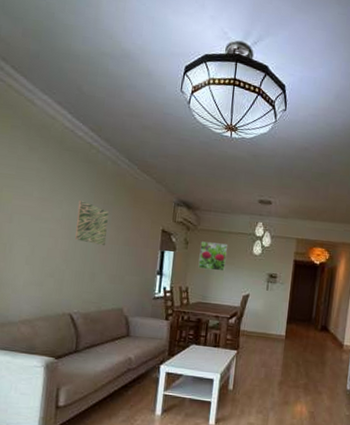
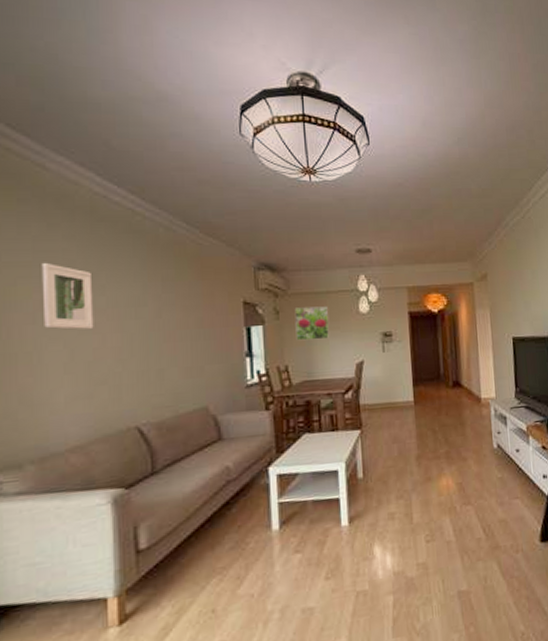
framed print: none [17,177,54,234] -> present [41,262,94,330]
wall art: present [75,200,109,246] -> none [127,281,173,334]

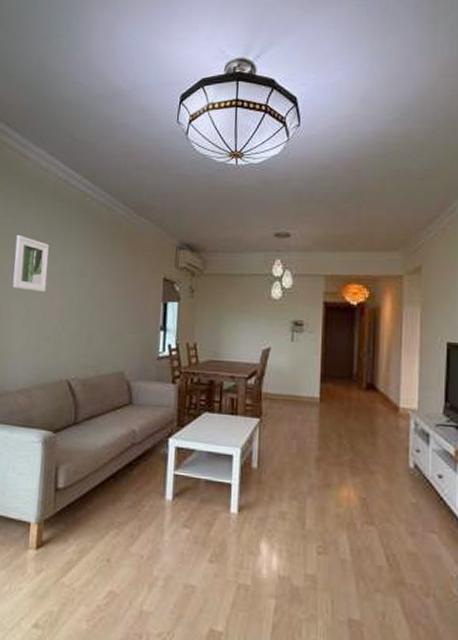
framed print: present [294,306,329,341] -> none [207,288,241,322]

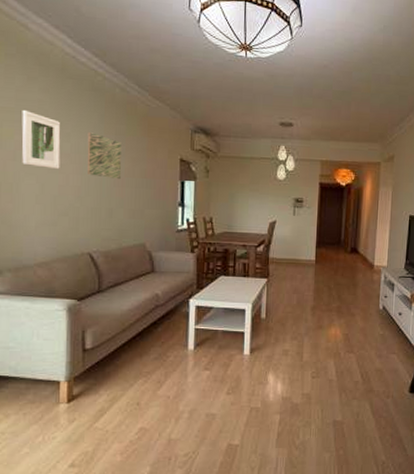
wall art: none [71,254,105,302] -> present [87,132,122,180]

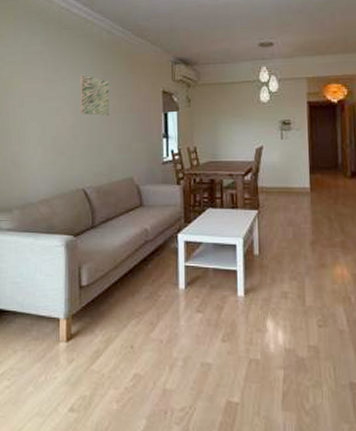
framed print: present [21,109,61,170] -> none [27,61,58,112]

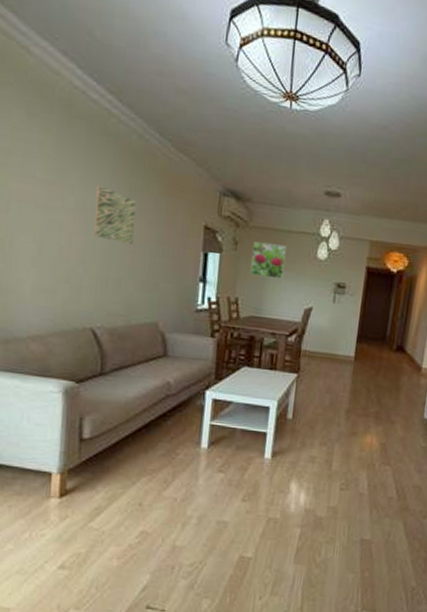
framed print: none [203,95,233,126] -> present [250,241,287,280]

